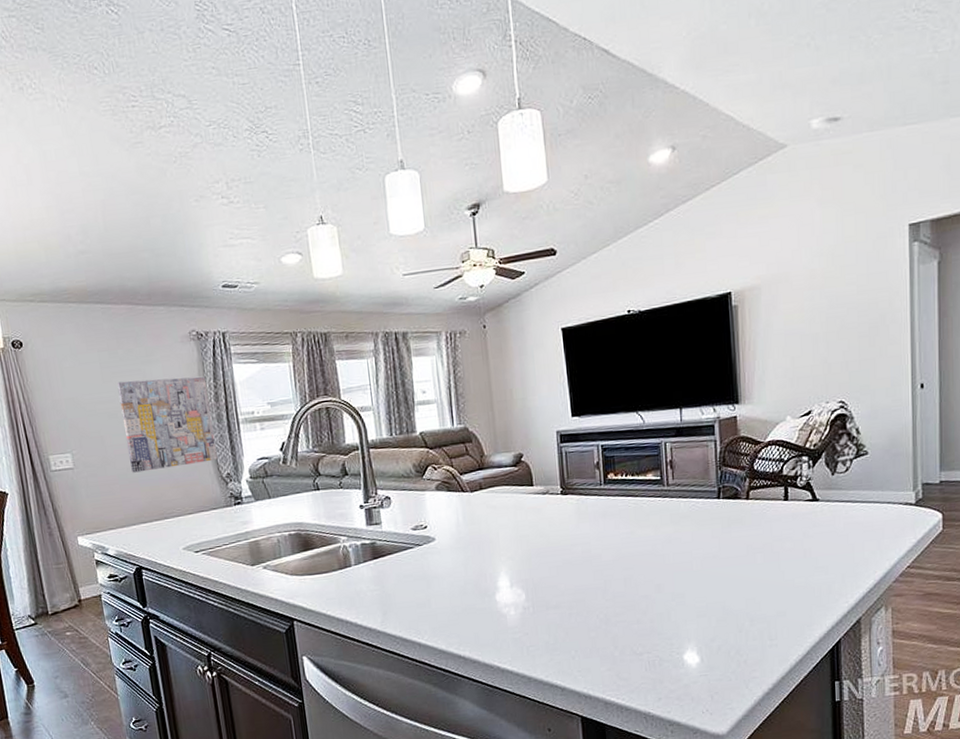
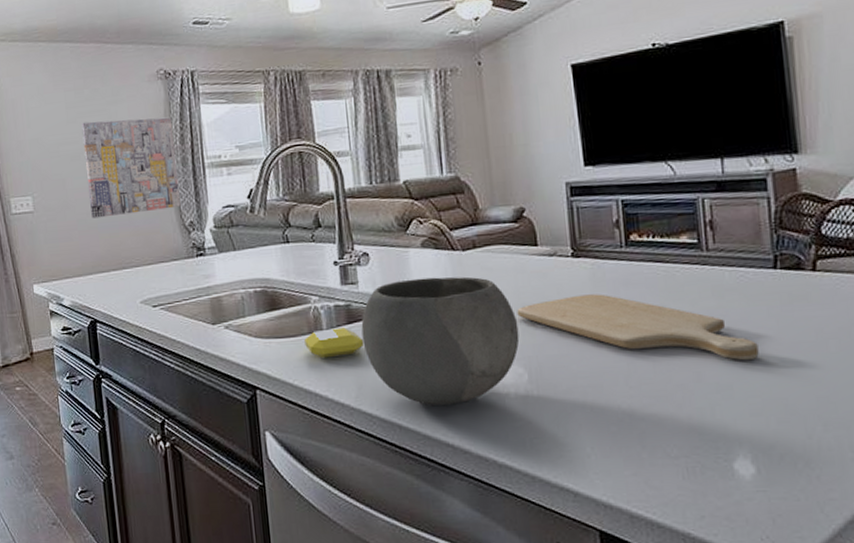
soap bar: none [335,563,388,591] -> present [304,327,364,358]
bowl: none [385,514,519,625] -> present [361,276,520,405]
chopping board: none [516,524,705,574] -> present [517,294,759,361]

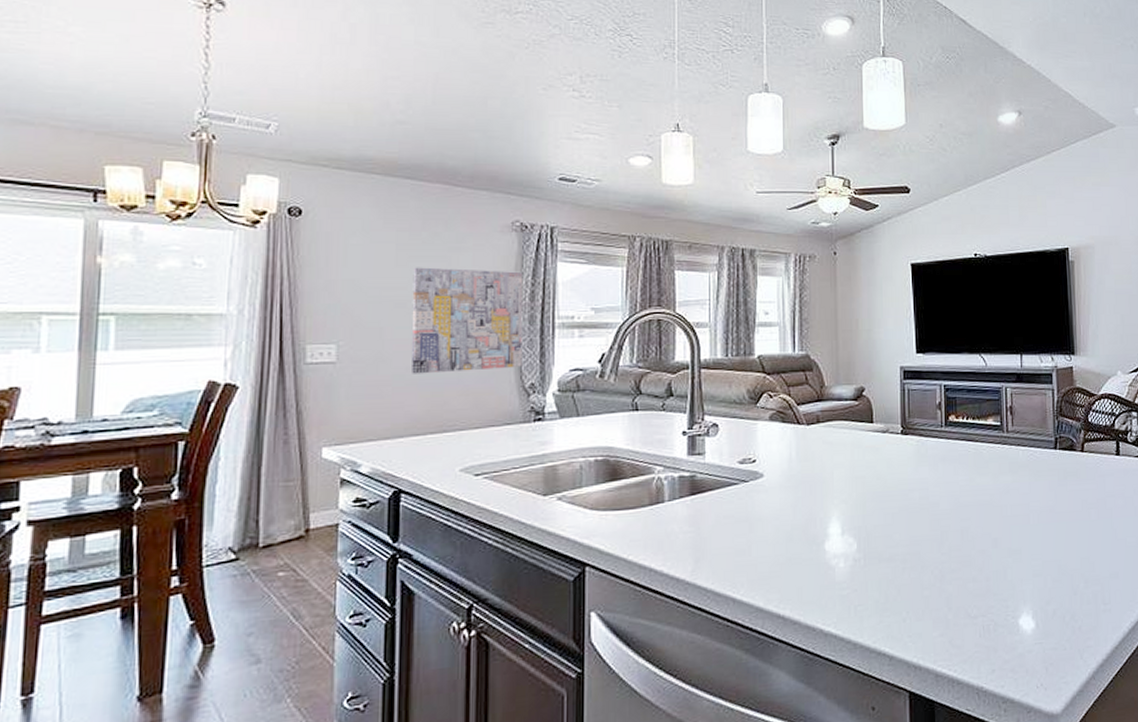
soap bar: present [304,327,364,358] -> none [644,499,706,531]
bowl: present [361,276,520,405] -> none [704,449,852,577]
chopping board: present [517,294,759,361] -> none [851,468,1041,528]

